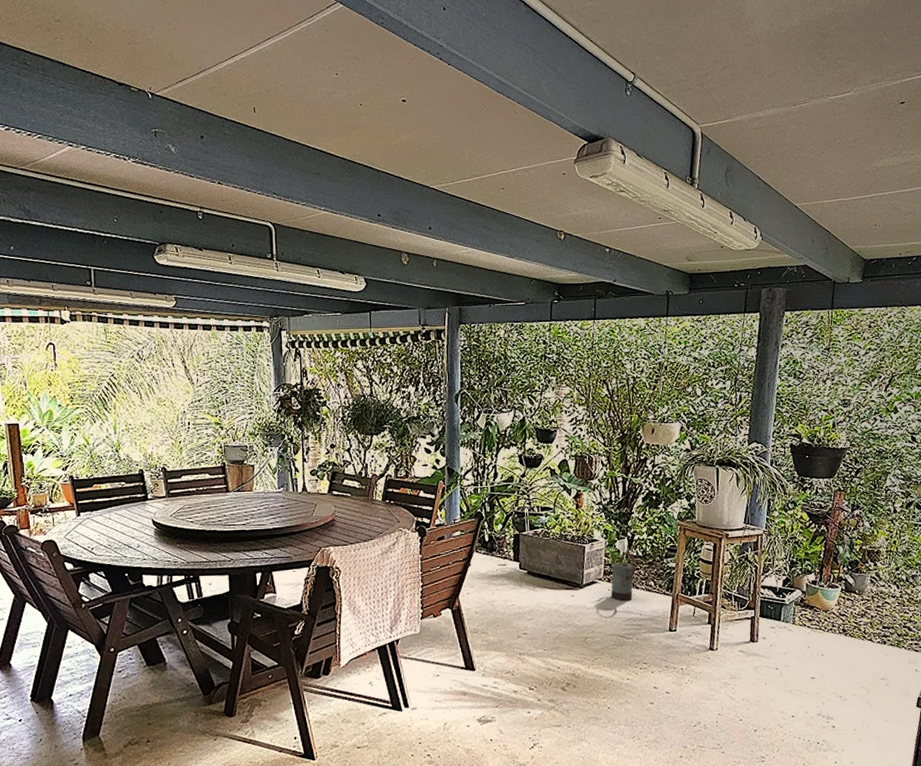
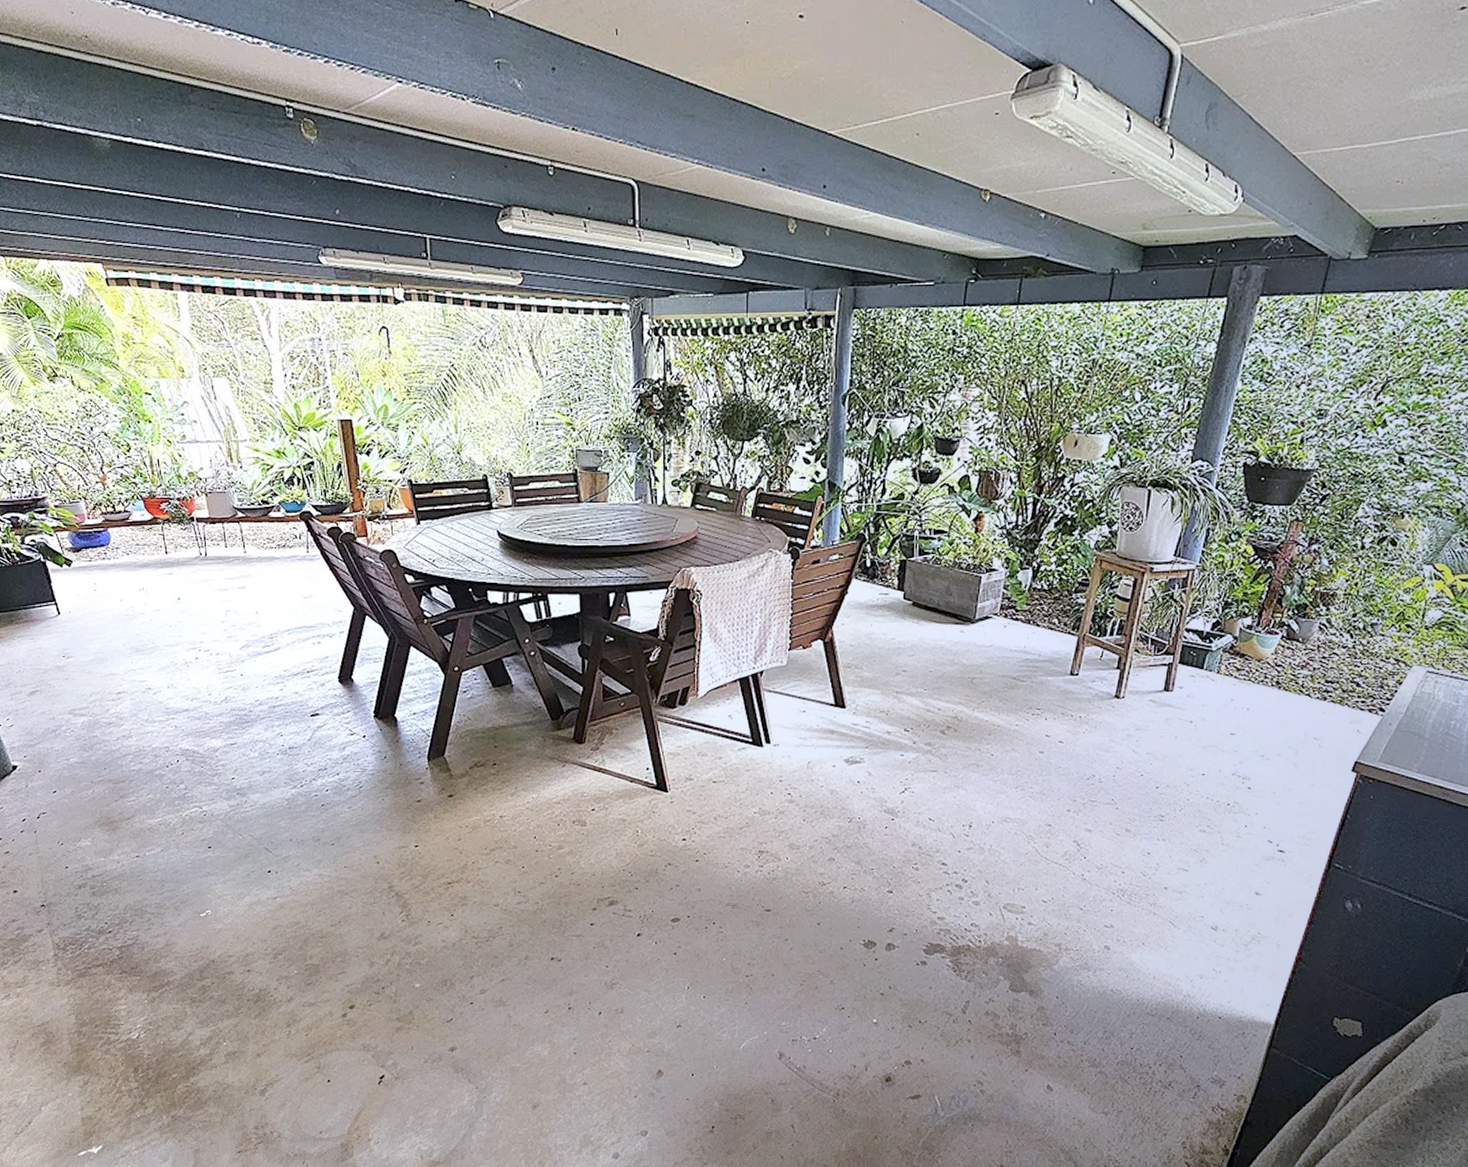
watering can: present [611,552,636,601] -> none [1007,584,1038,639]

